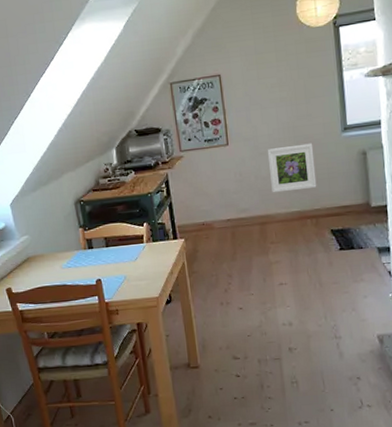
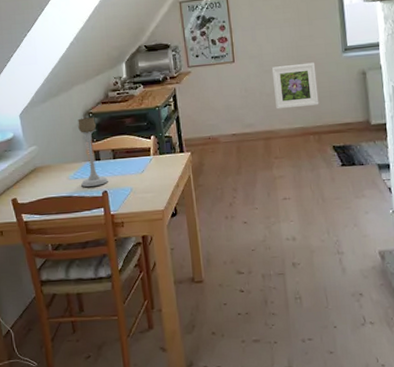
candle holder: none [69,205,102,275] -> present [78,117,108,187]

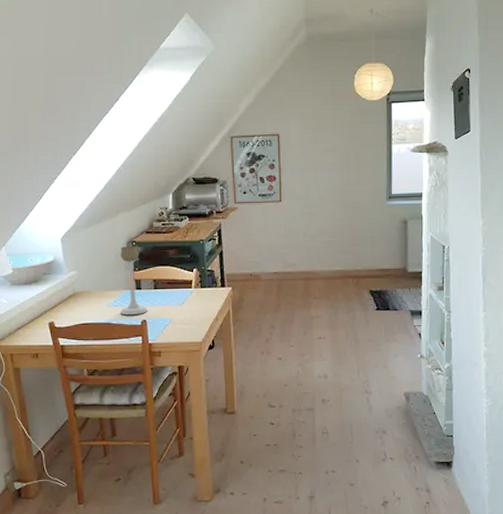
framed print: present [271,62,319,110] -> none [317,207,360,251]

